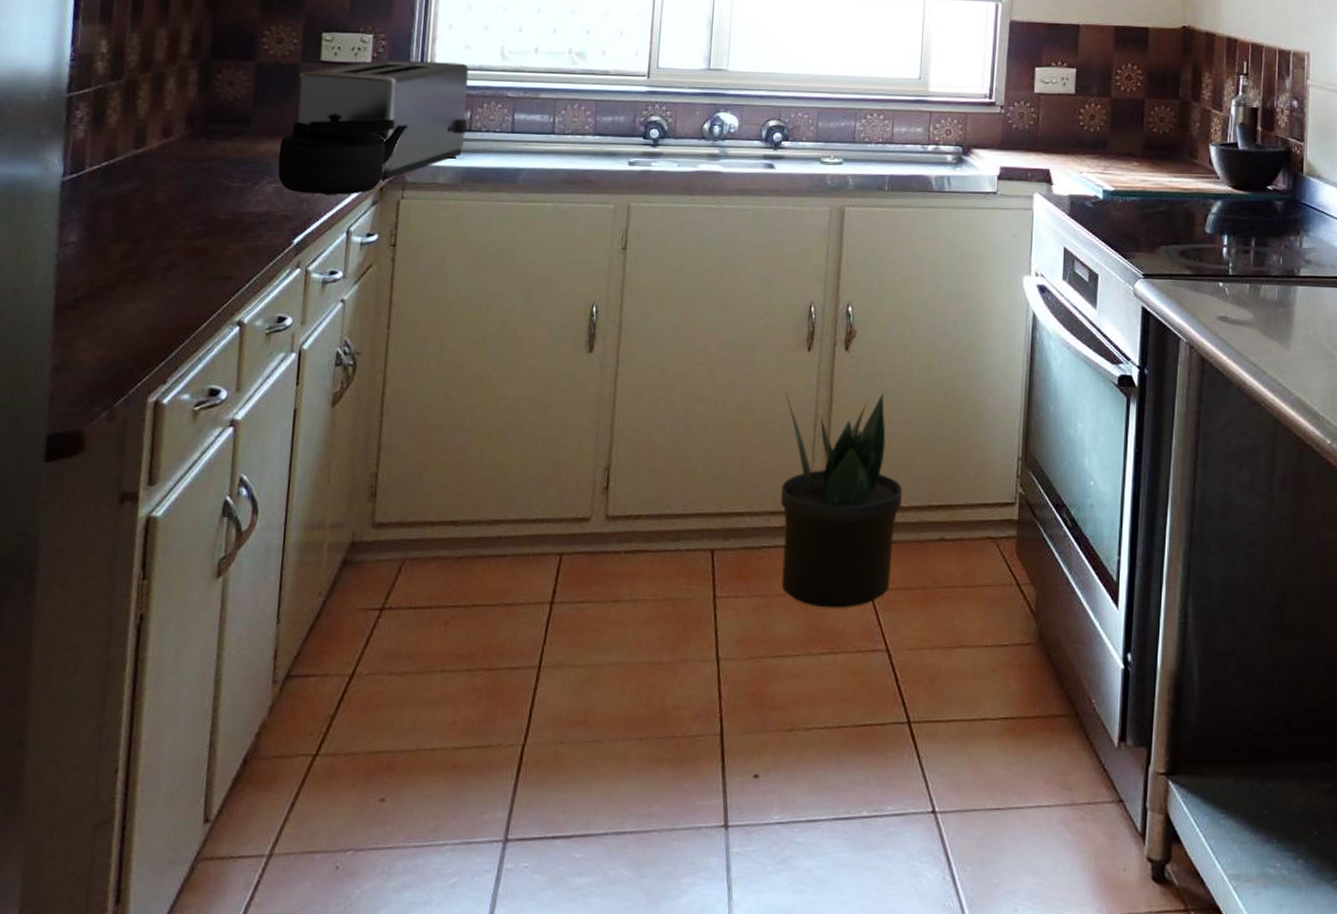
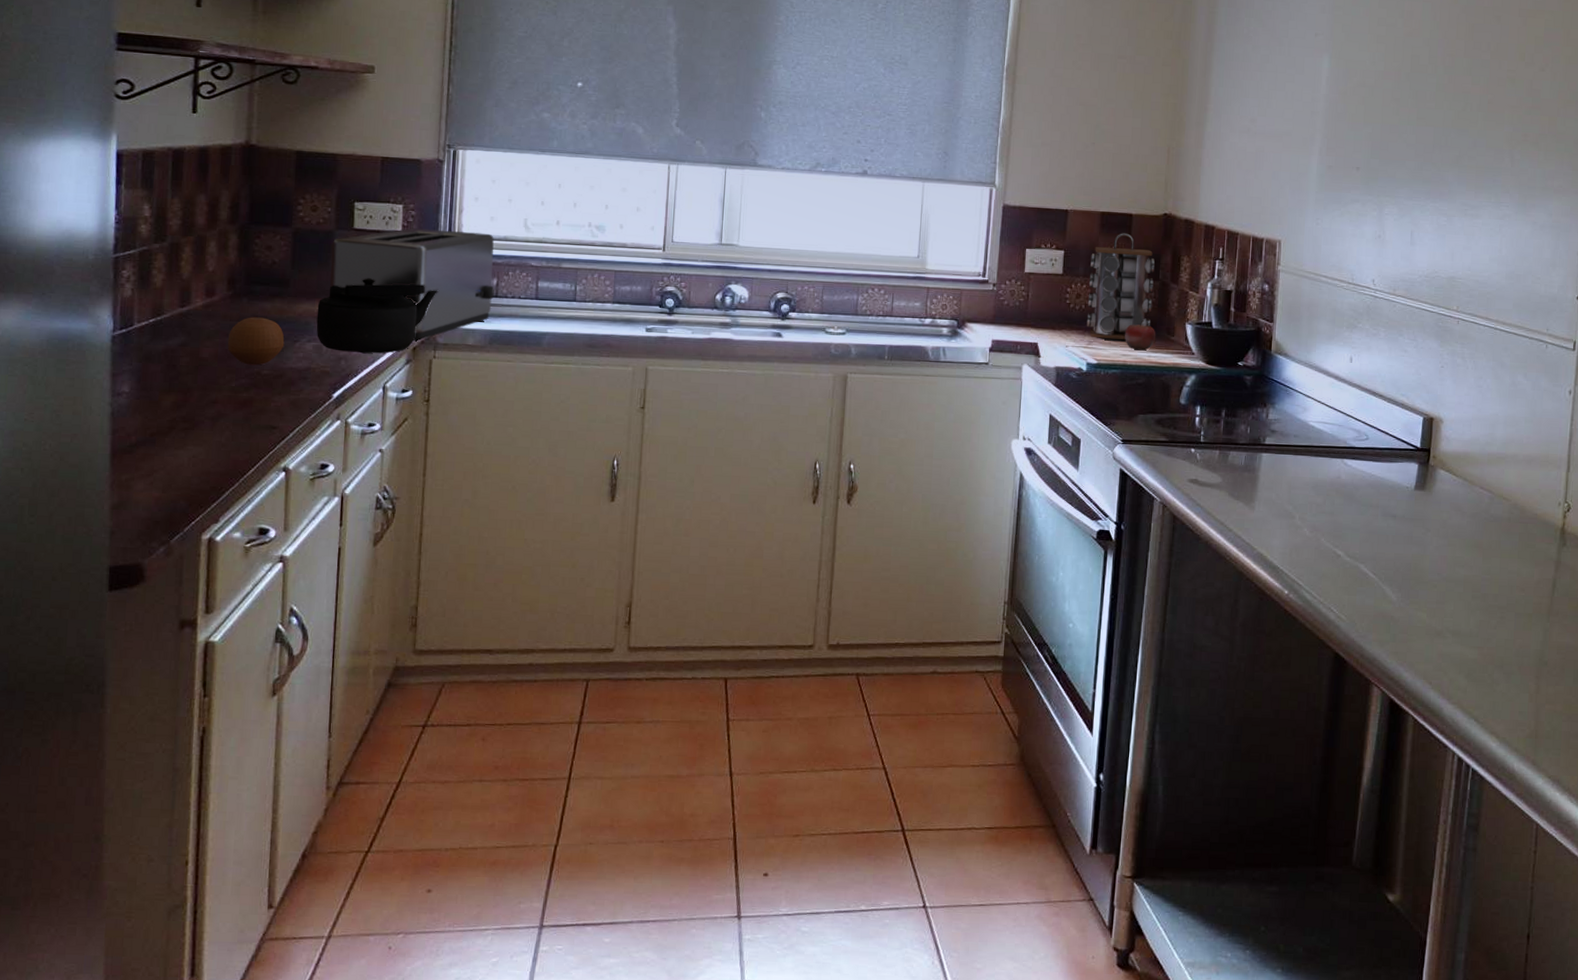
fruit: none [183,158,244,210] -> present [228,317,285,365]
planter: present [780,392,902,608] -> none [787,540,899,731]
spice rack: none [1101,48,1174,166] -> present [1086,233,1155,342]
fruit: none [1143,142,1178,176] -> present [1125,320,1156,351]

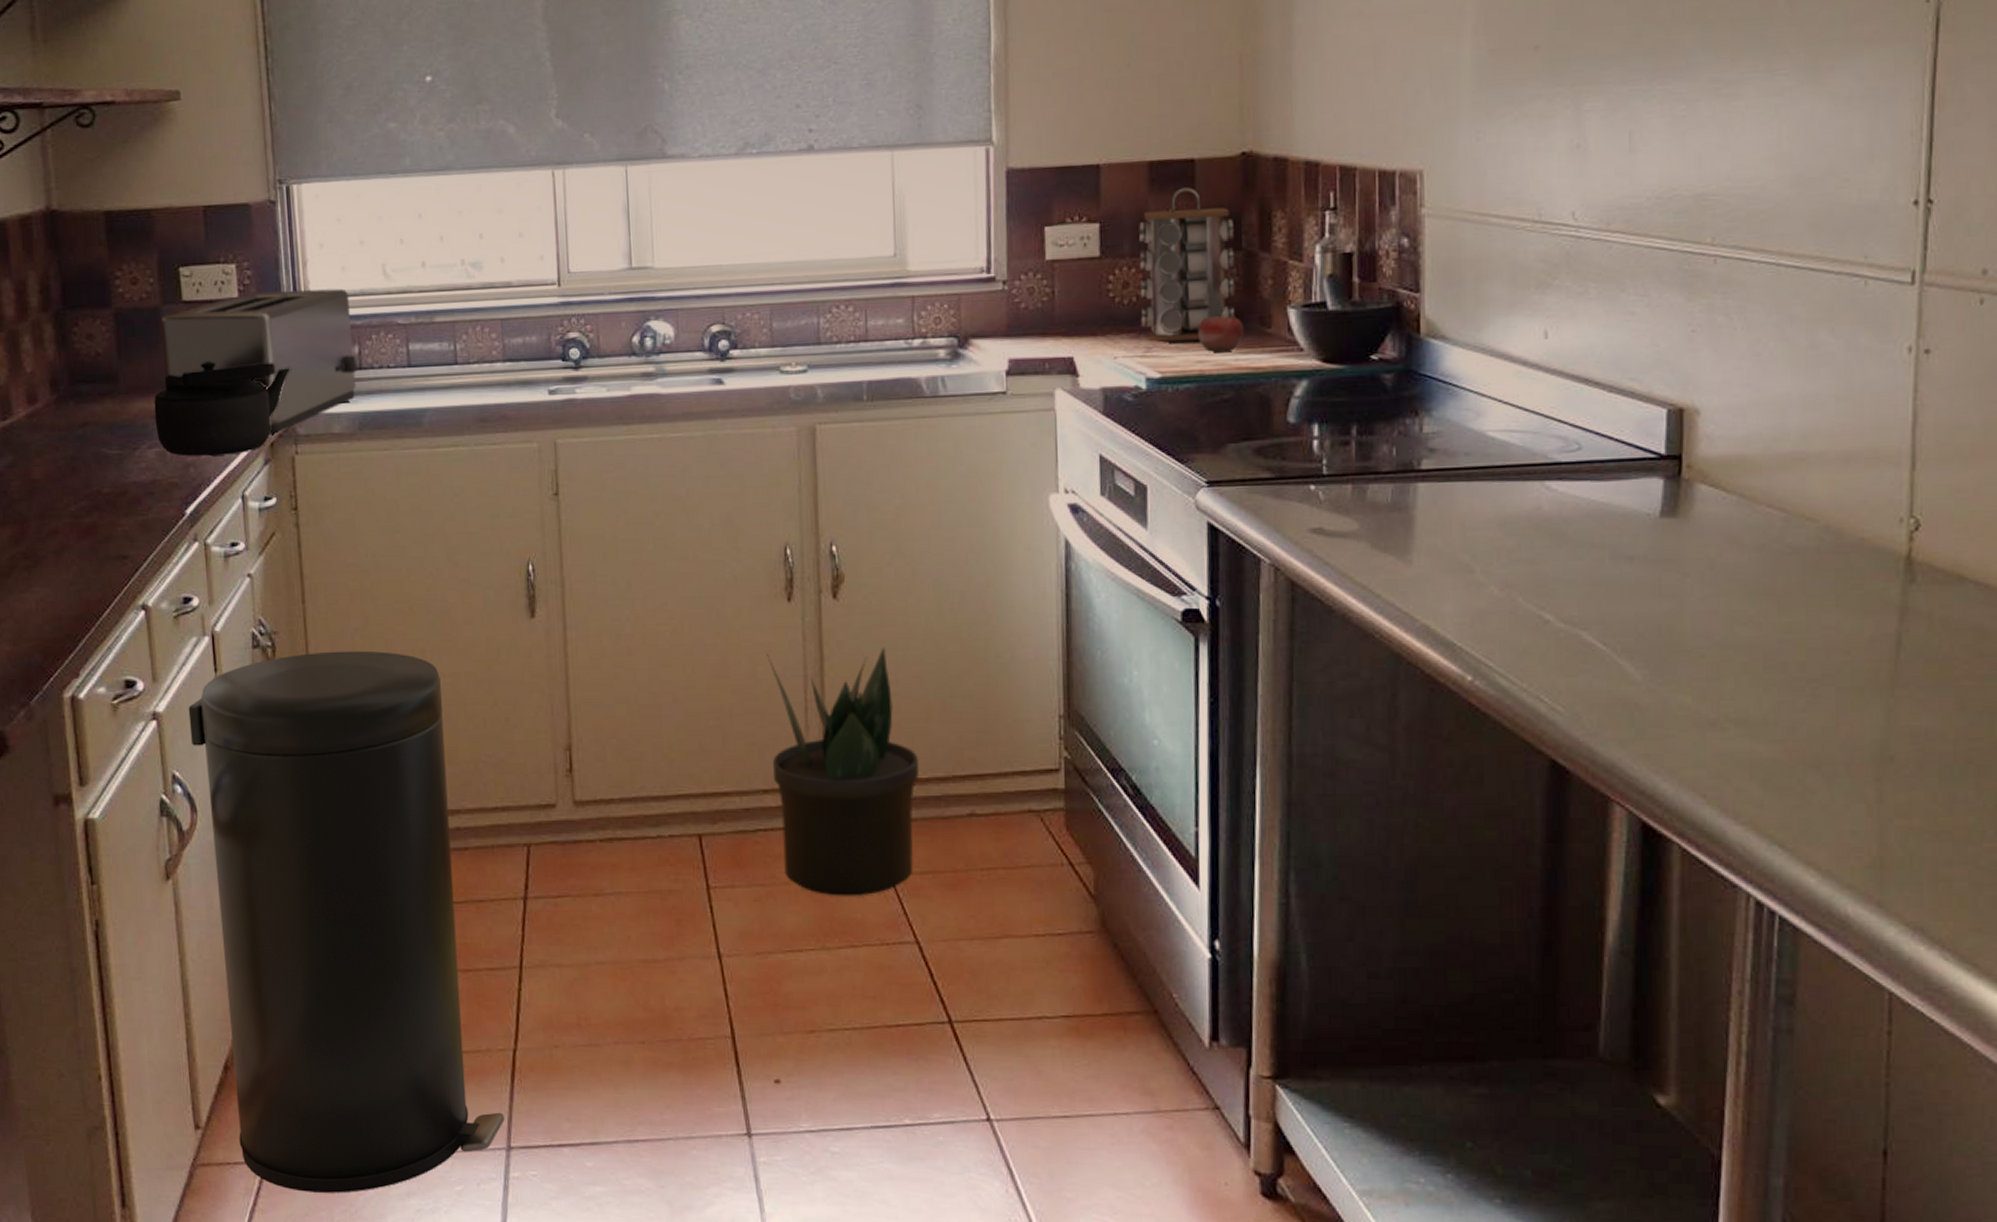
fruit: present [228,317,285,365] -> none [59,423,123,483]
pedal bin: none [307,516,541,964] -> present [188,650,505,1193]
planter: none [787,540,899,731] -> present [766,647,919,896]

